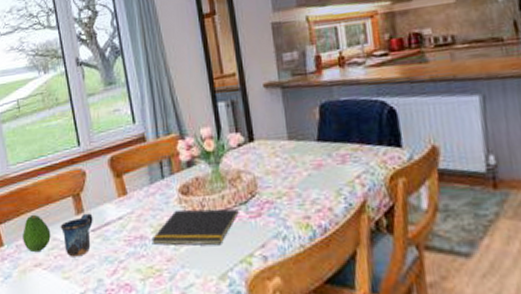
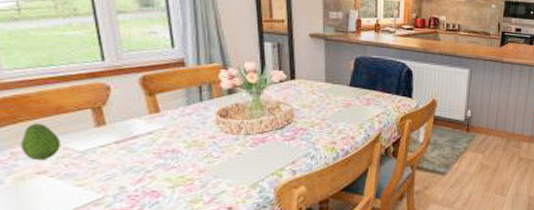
mug: present [60,213,93,257] -> none [74,126,117,166]
notepad: present [151,209,239,246] -> none [184,129,275,161]

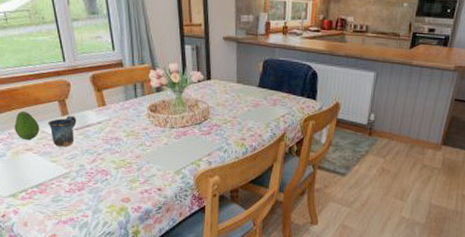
mug: none [74,126,117,166] -> present [48,115,76,147]

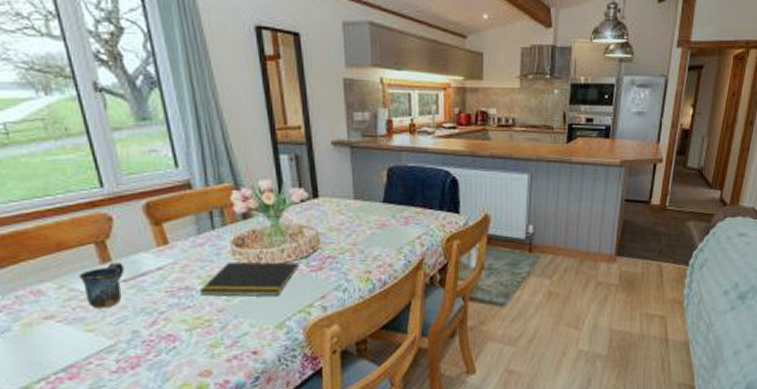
fruit: present [14,111,40,141] -> none [24,261,66,305]
notepad: none [125,122,194,151] -> present [199,261,299,297]

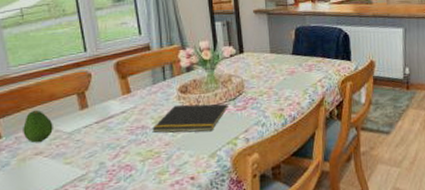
fruit: none [24,261,66,305] -> present [23,110,53,143]
mug: present [78,262,124,309] -> none [63,108,97,146]

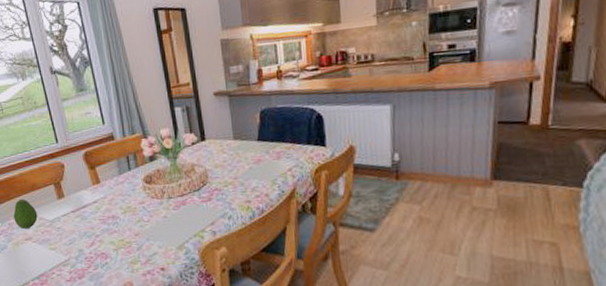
notepad: present [152,104,228,133] -> none [122,194,193,224]

